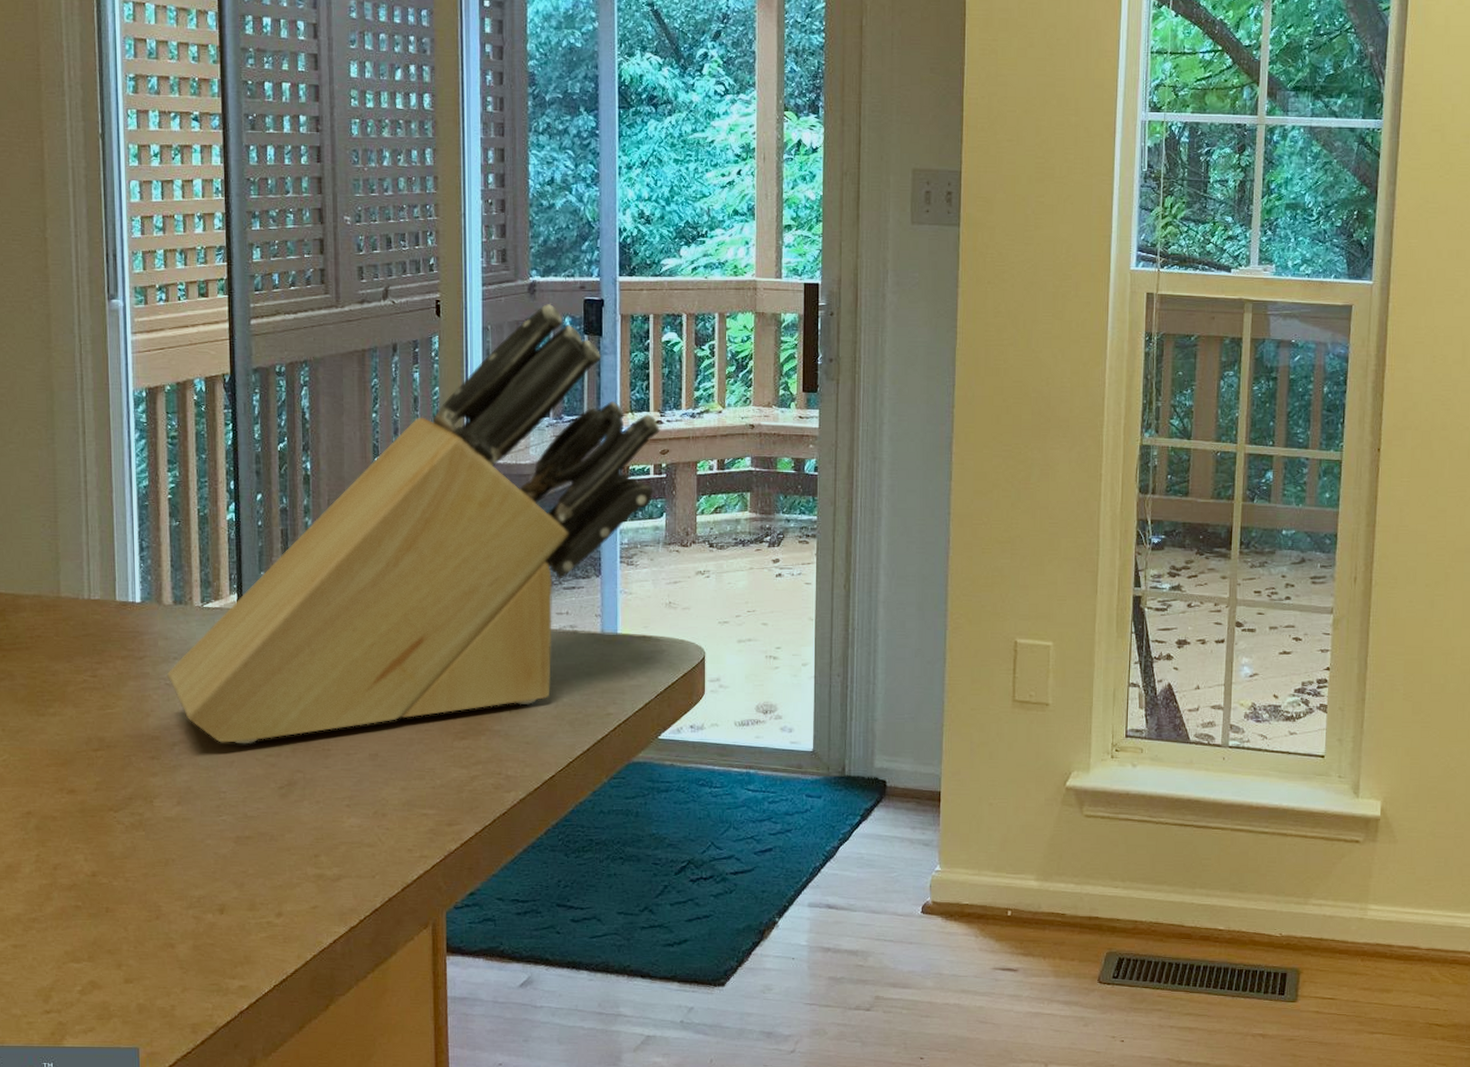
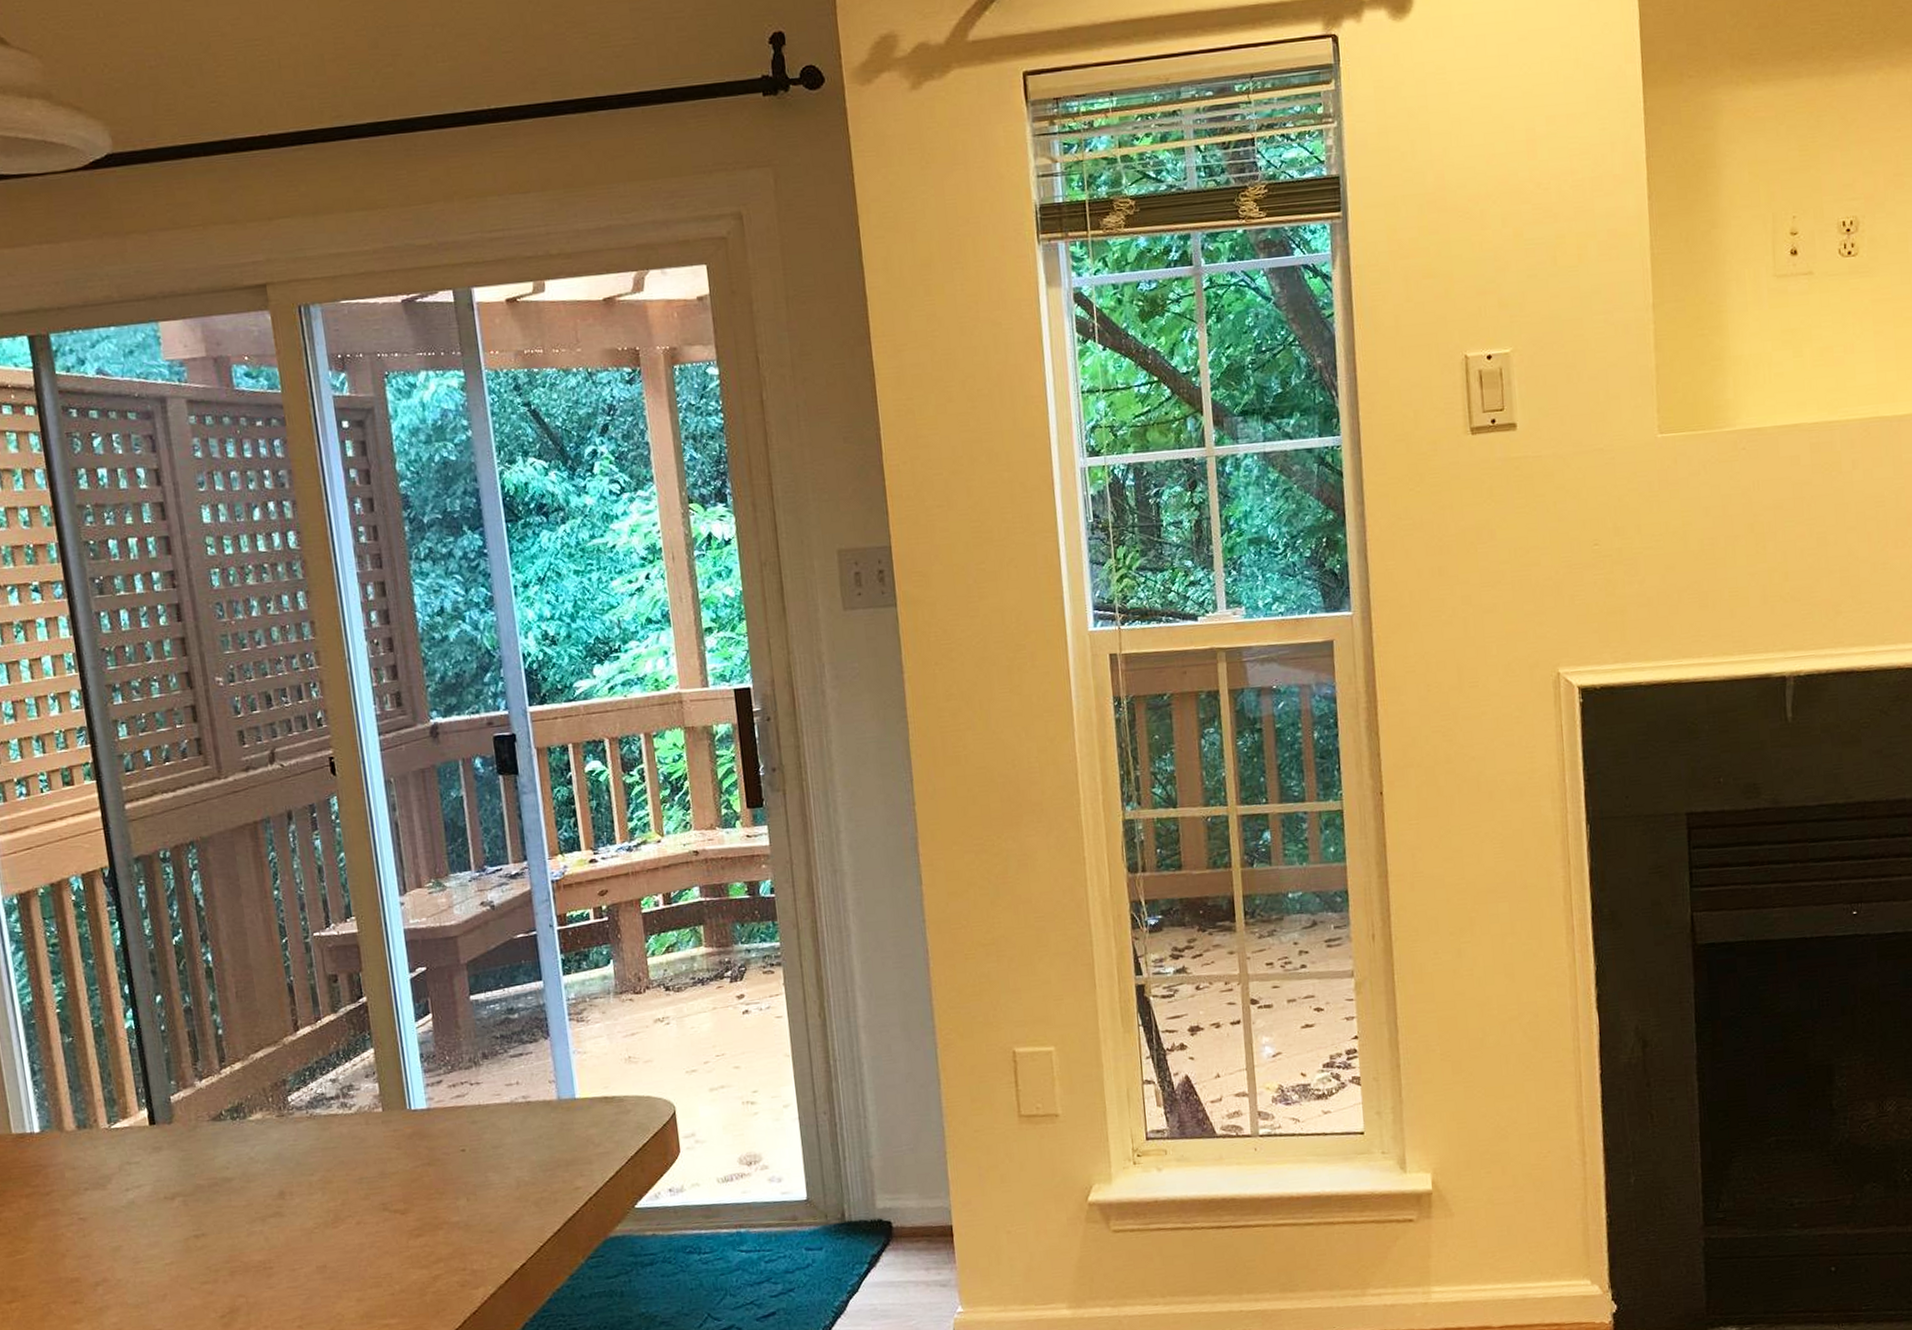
knife block: present [166,303,660,744] -> none [78,745,597,1276]

